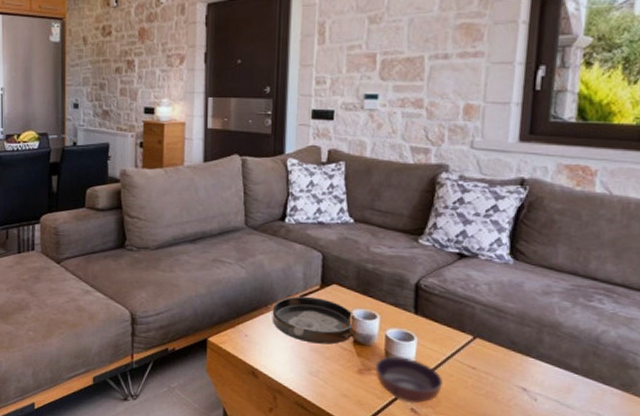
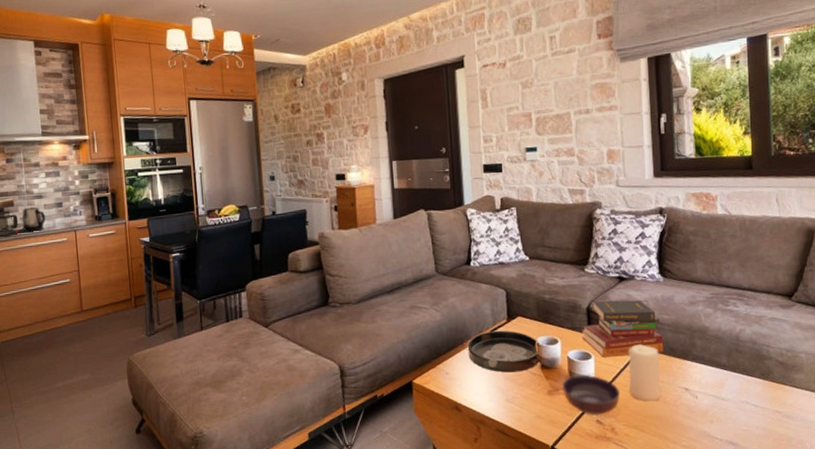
books: none [406,277,504,345] -> present [582,299,664,357]
candle: none [453,332,497,398] -> present [628,344,662,402]

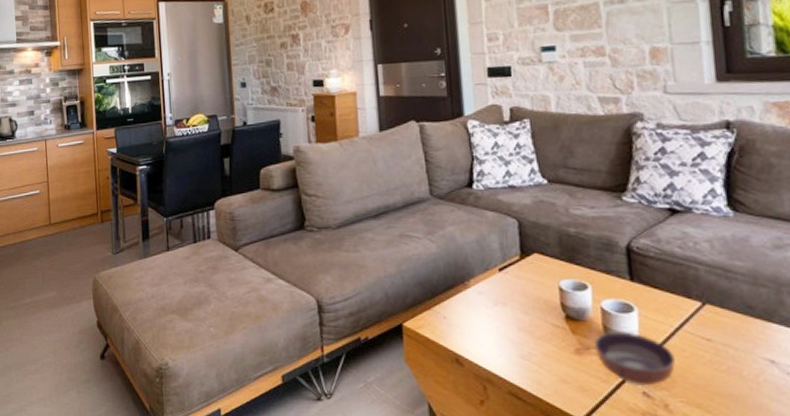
tray: present [467,330,542,373] -> none [470,269,566,322]
books: present [582,299,664,357] -> none [620,238,737,312]
candle: present [628,344,662,402] -> none [686,297,736,374]

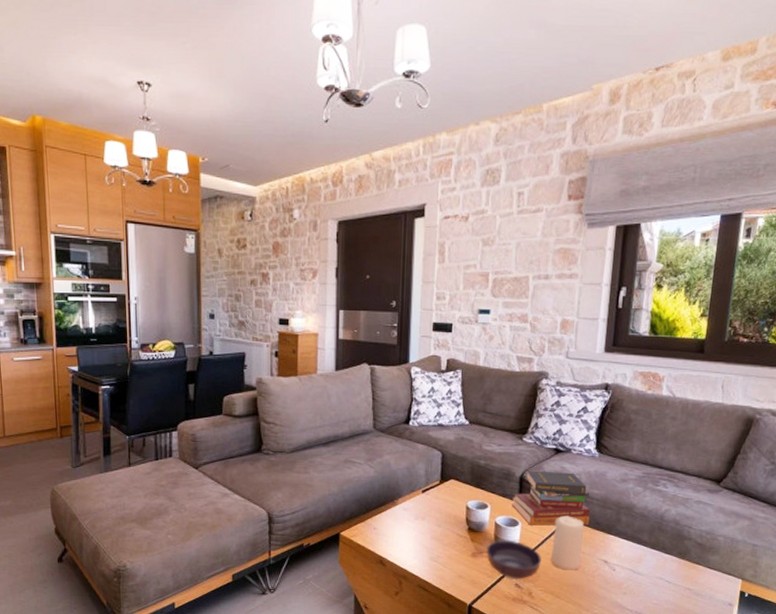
books: none [620,238,737,312] -> present [512,470,590,526]
candle: none [686,297,736,374] -> present [550,516,585,571]

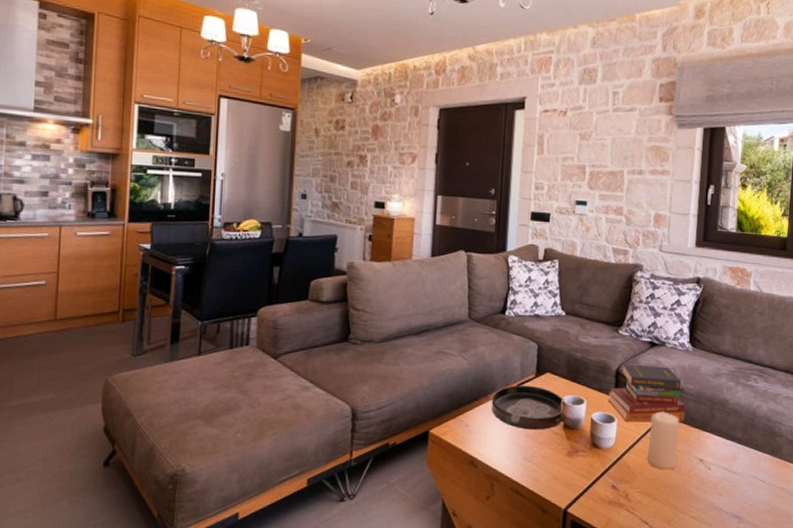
tray: none [397,491,470,533] -> present [491,385,566,430]
bowl: present [485,540,541,579] -> none [581,437,638,480]

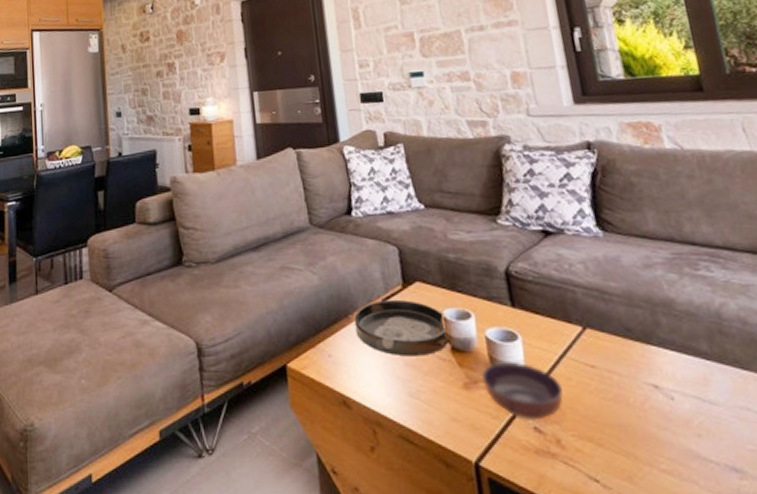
bowl: none [581,437,638,480] -> present [481,362,563,420]
books: present [608,364,686,422] -> none [501,260,616,339]
candle: present [646,411,680,470] -> none [567,321,622,403]

